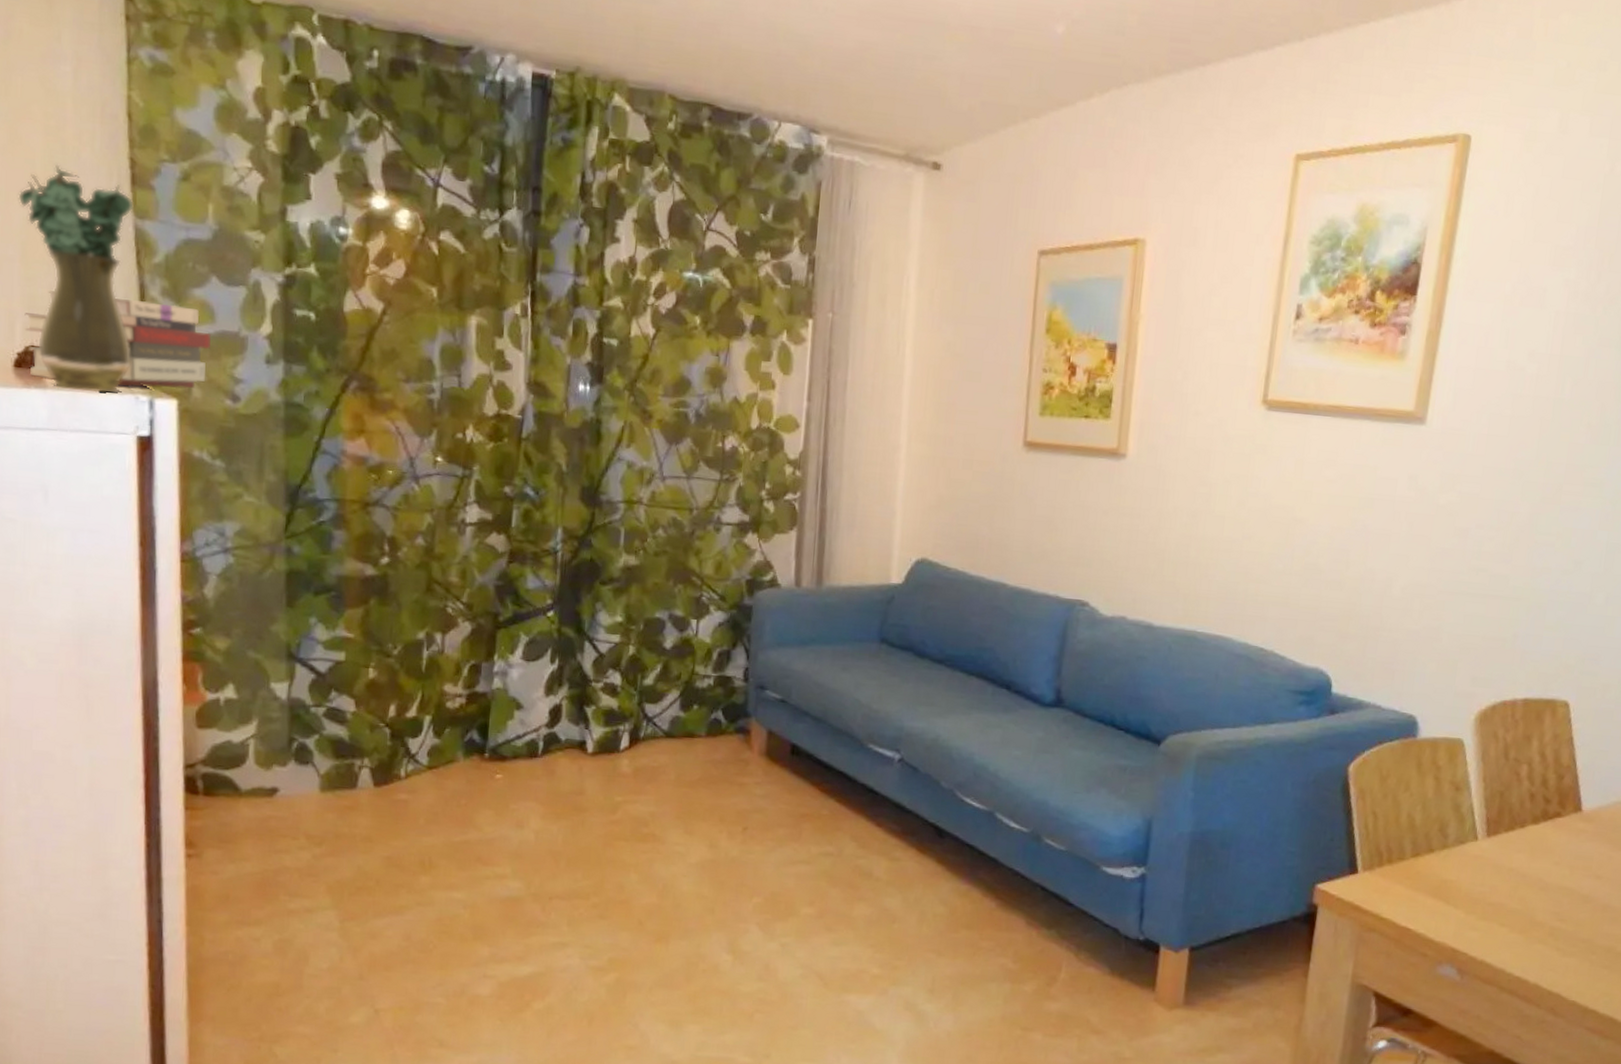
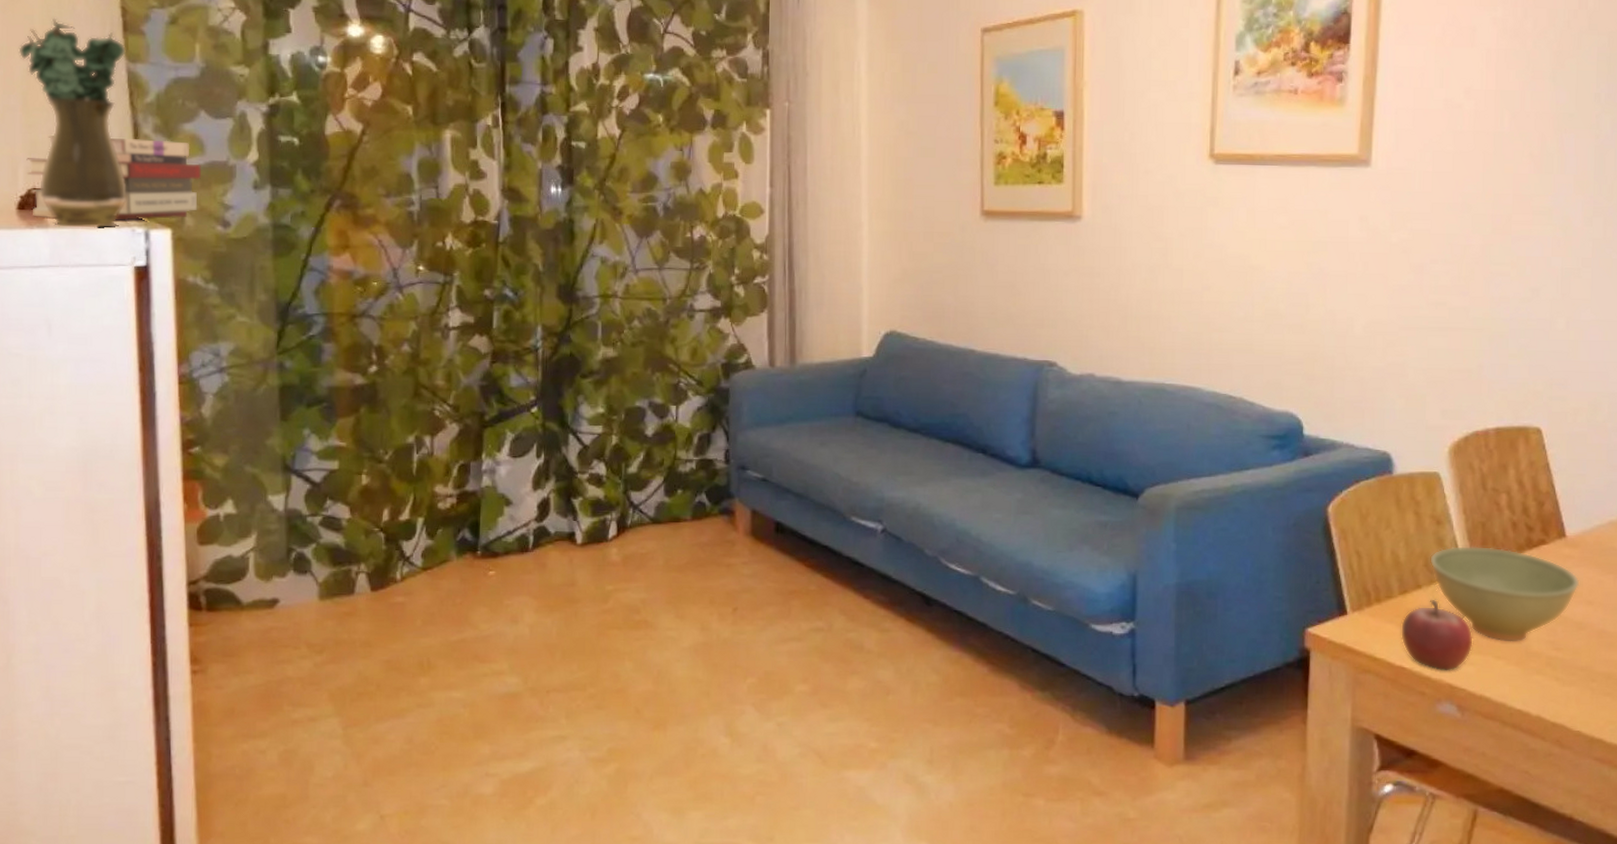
fruit: none [1408,864,1480,935] -> present [1400,599,1473,671]
bowl: none [1444,812,1591,911] -> present [1429,545,1580,642]

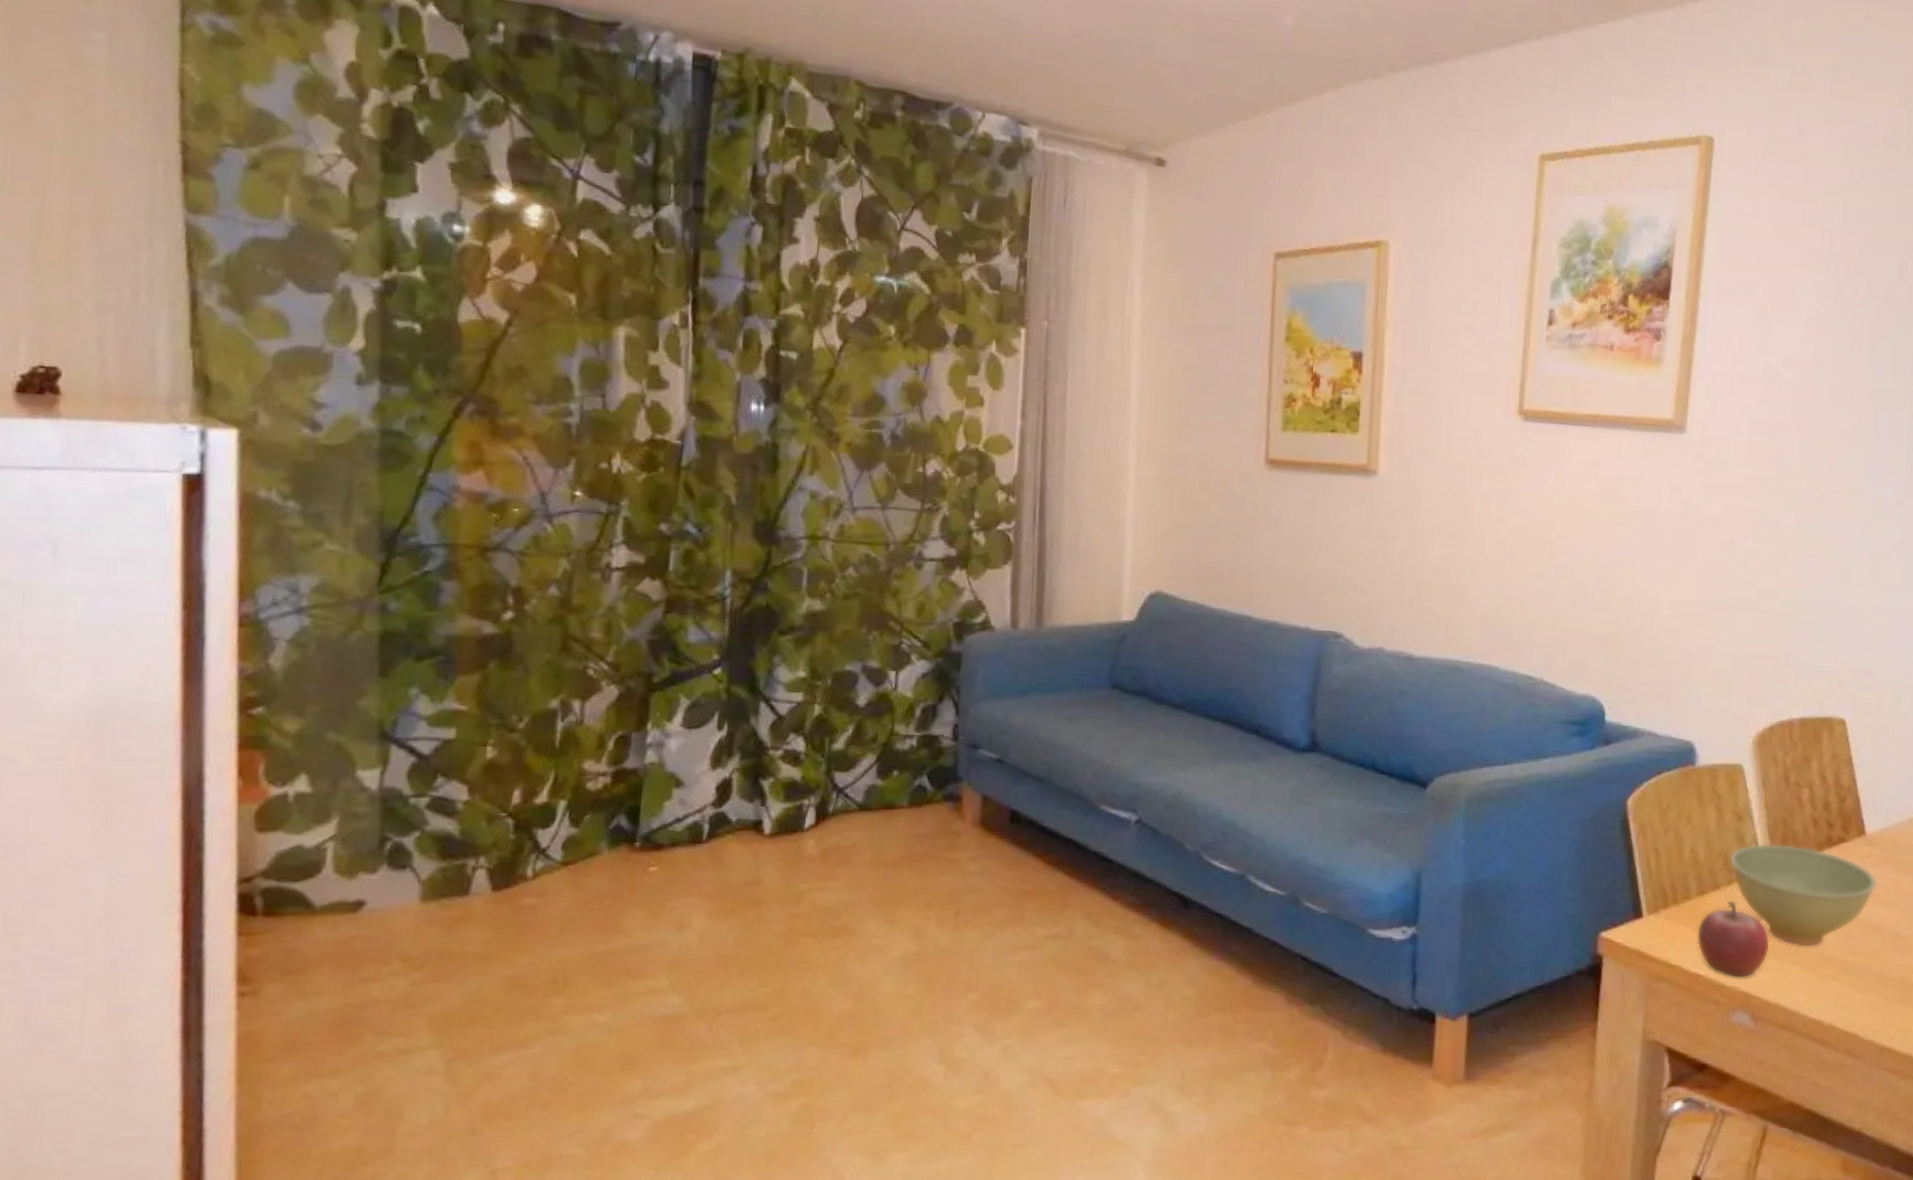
vase: present [18,17,127,229] -> none [28,147,185,424]
books: present [26,135,201,220] -> none [32,299,284,416]

